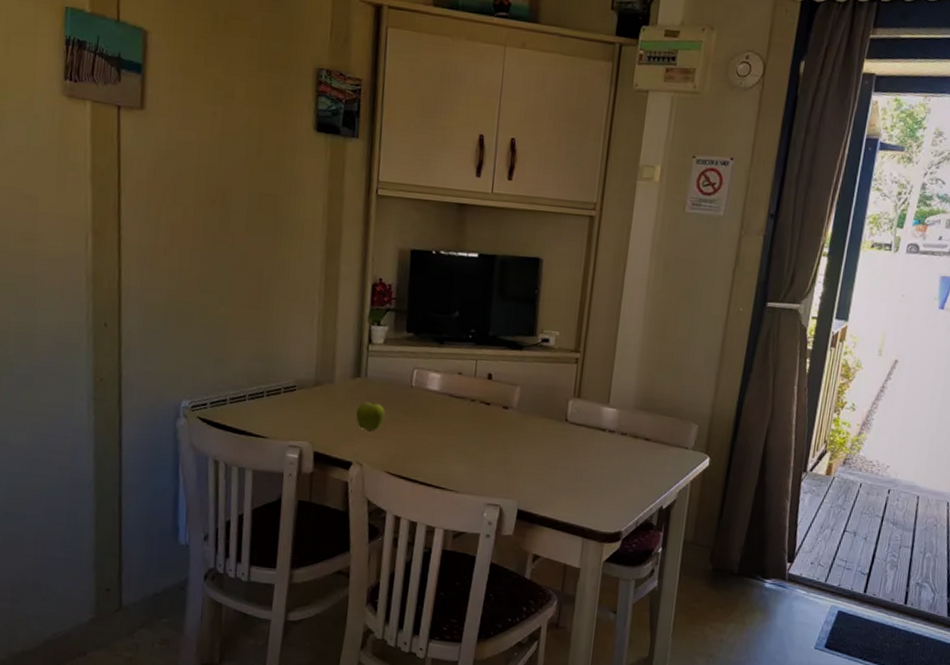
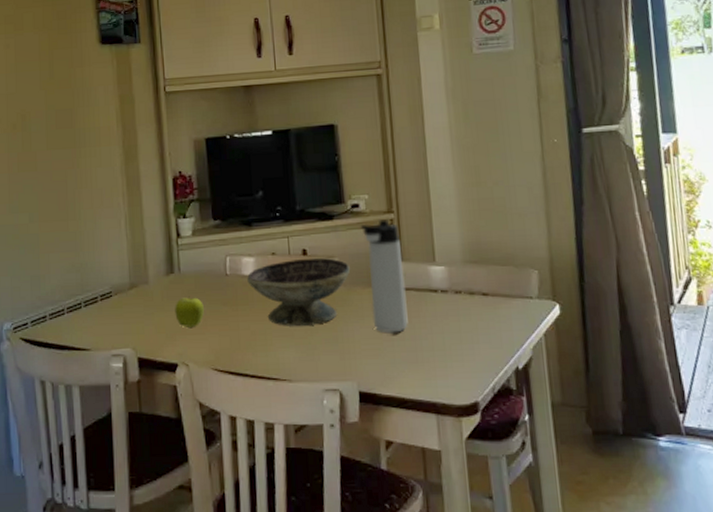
decorative bowl: none [431,381,531,445] -> present [247,258,351,327]
thermos bottle: none [542,357,582,463] -> present [360,219,408,333]

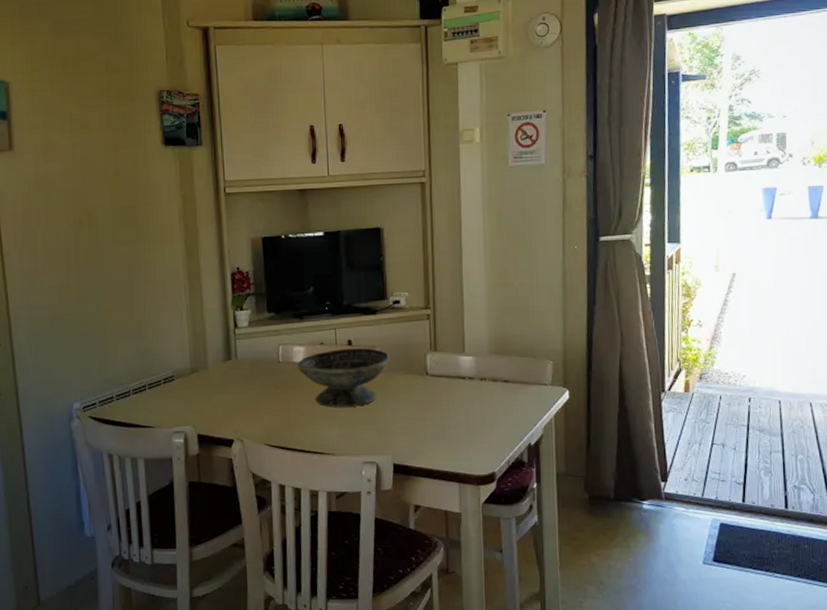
fruit: present [175,296,204,327] -> none [231,380,258,408]
thermos bottle: present [360,219,408,333] -> none [400,315,439,414]

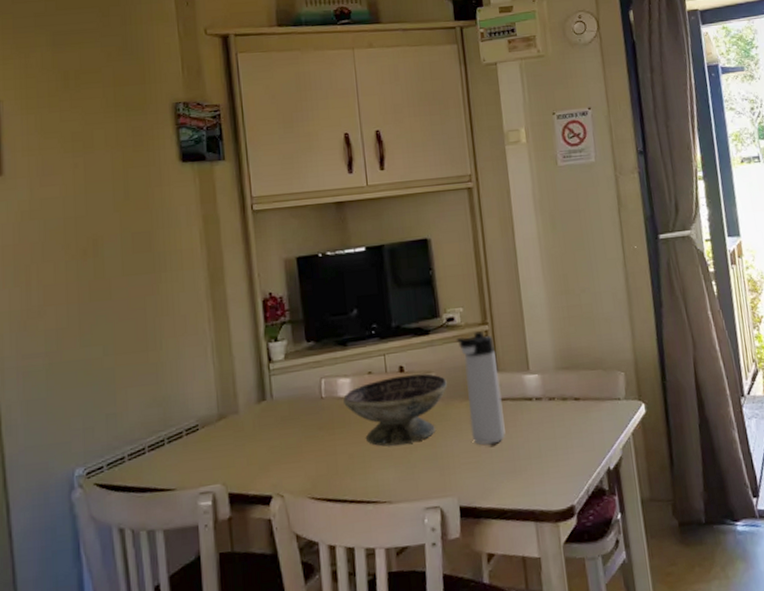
thermos bottle: none [400,315,439,414] -> present [456,331,506,445]

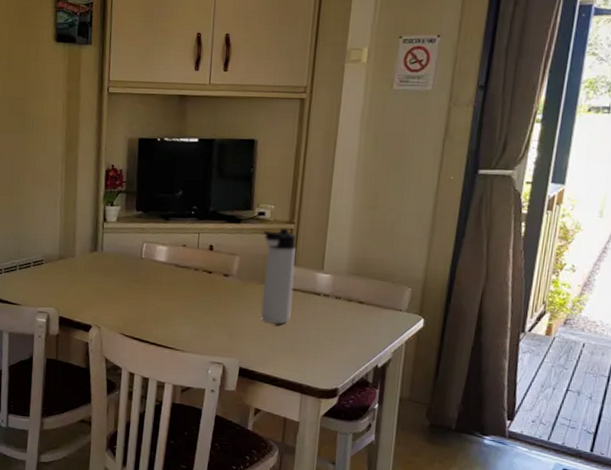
decorative bowl: present [343,373,448,447] -> none [159,253,249,309]

